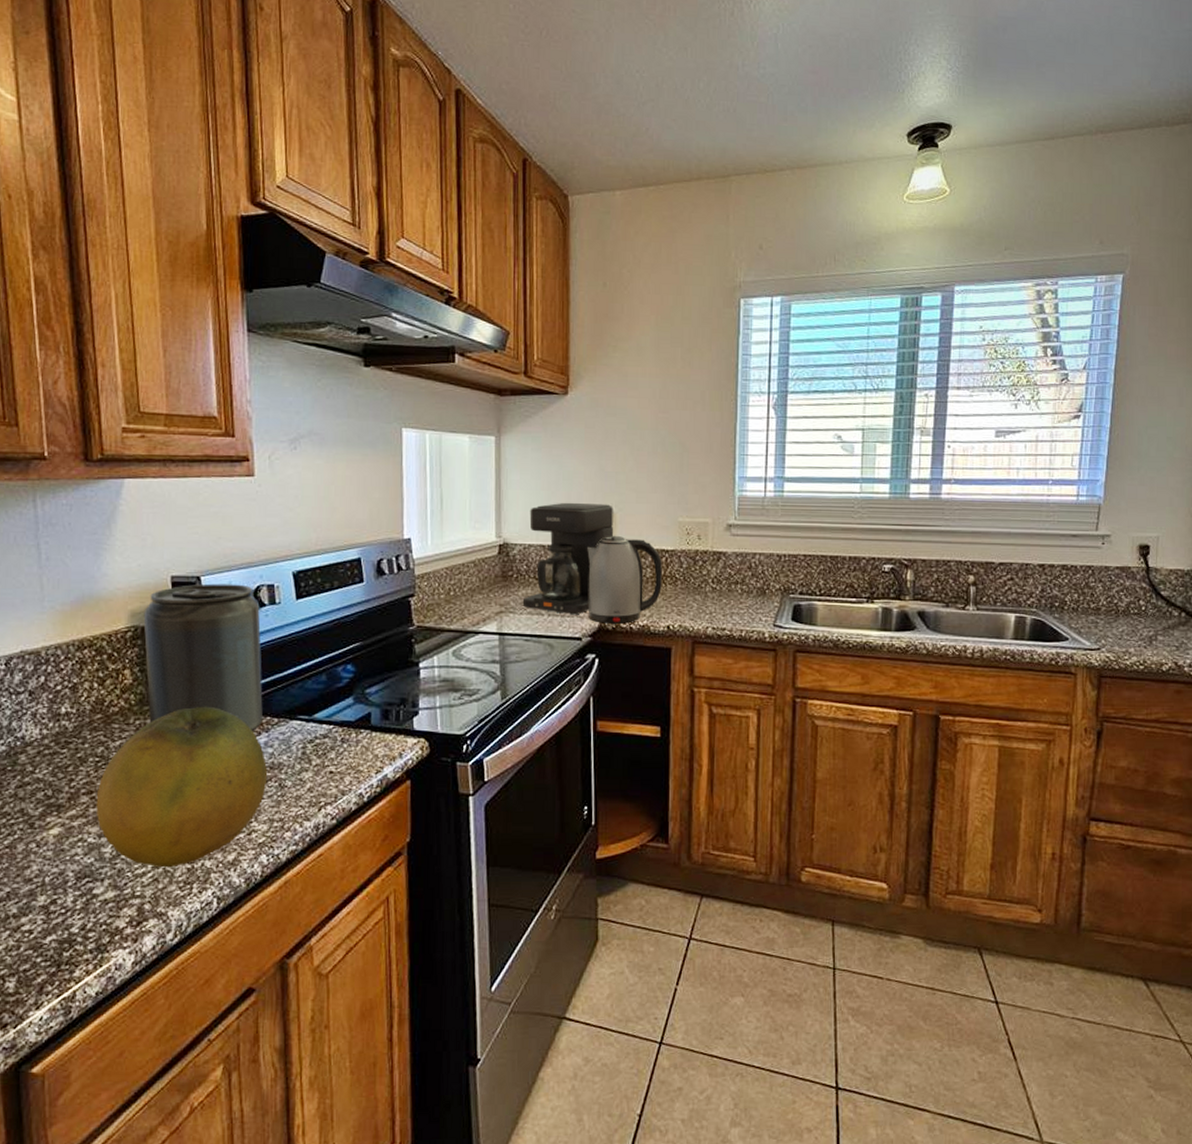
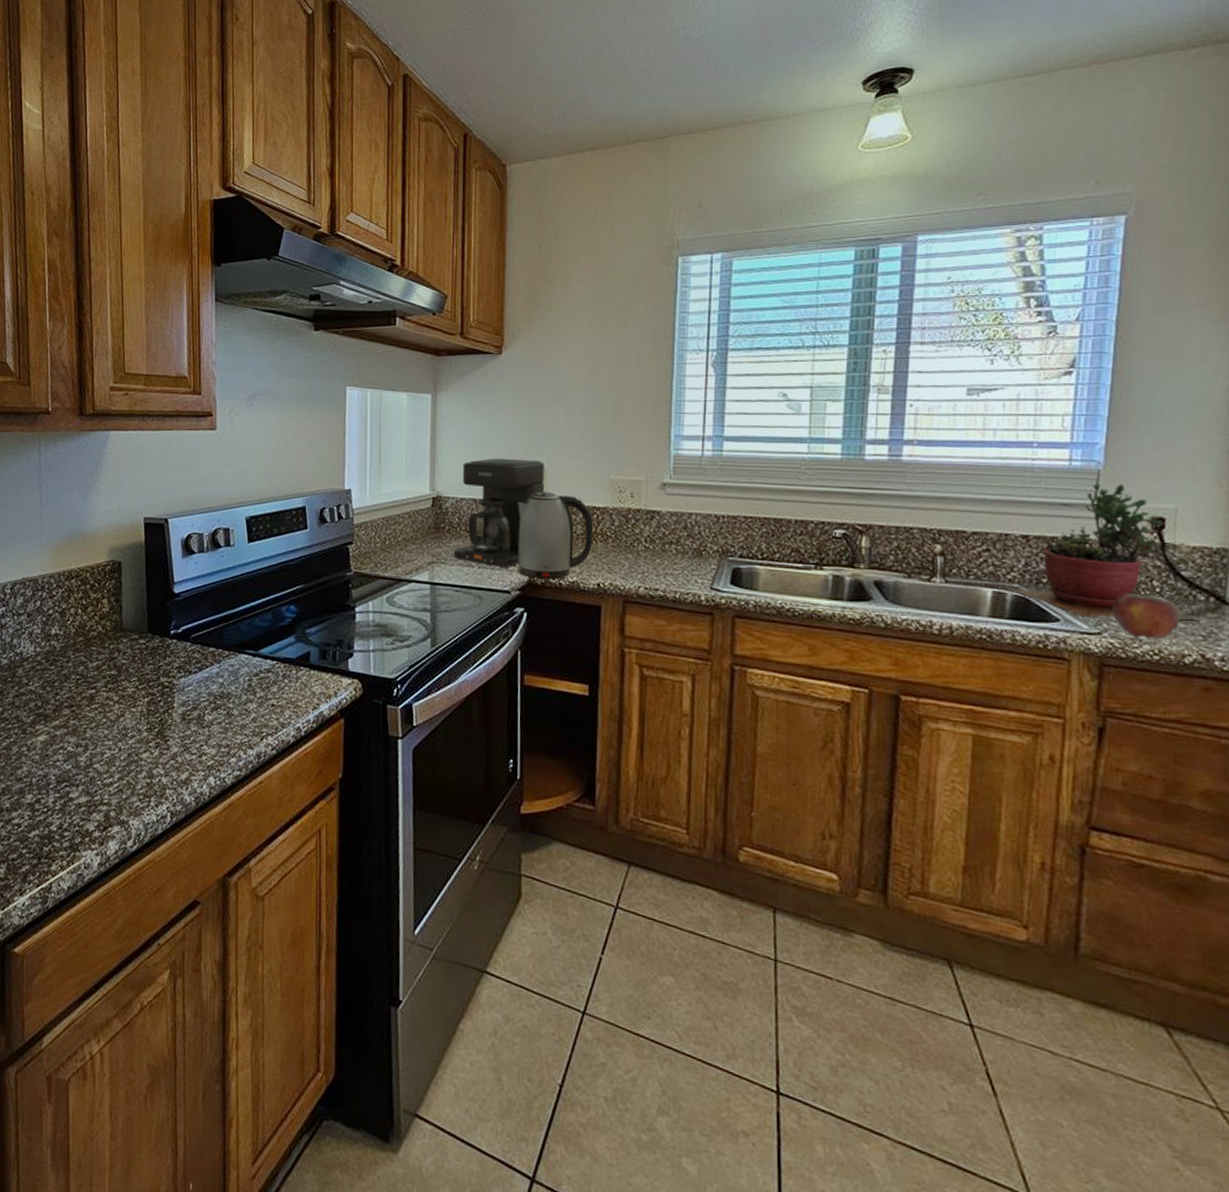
fruit: present [96,706,268,868] -> none [75,635,218,781]
soda can: present [143,583,263,731] -> none [120,525,217,661]
succulent plant: none [1032,516,1176,634] -> present [1013,483,1202,620]
fruit: none [1108,609,1159,651] -> present [1112,590,1179,640]

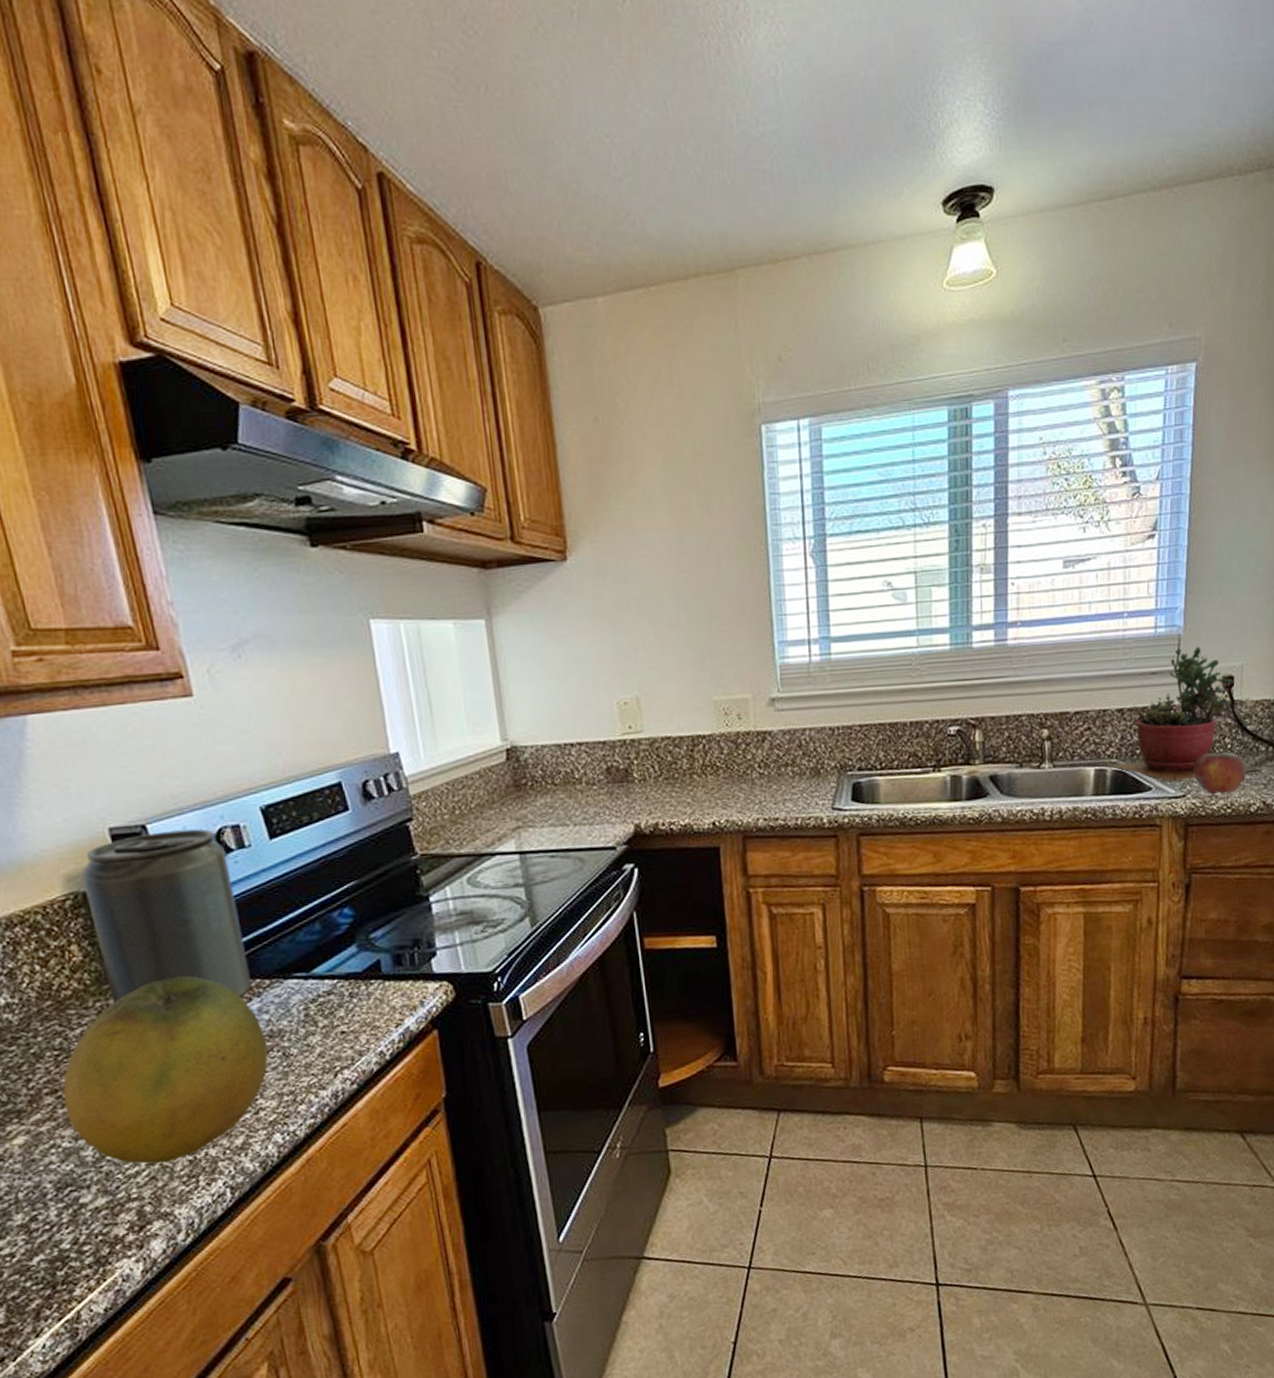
fruit: none [75,635,218,781] -> present [63,975,269,1164]
soda can: none [120,525,217,661] -> present [81,828,251,1004]
coffee maker: present [453,458,545,567] -> none [537,688,641,821]
kettle: present [517,491,594,579] -> none [611,723,702,828]

